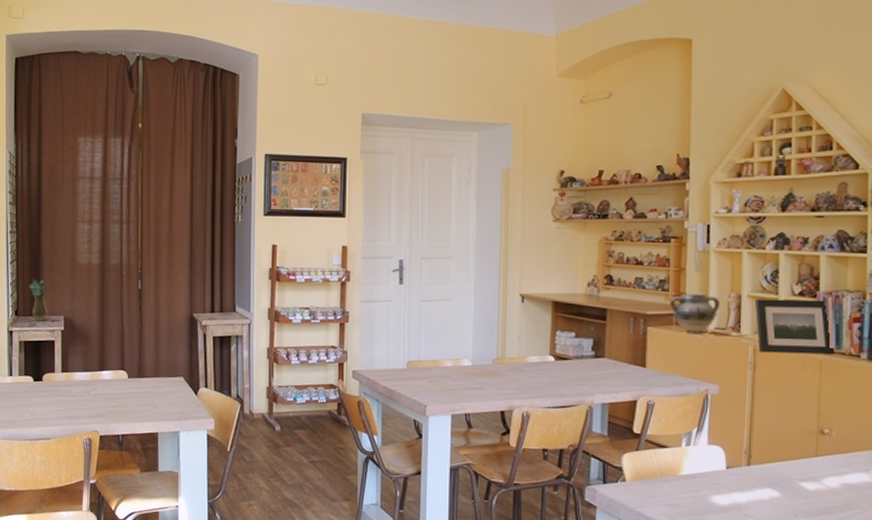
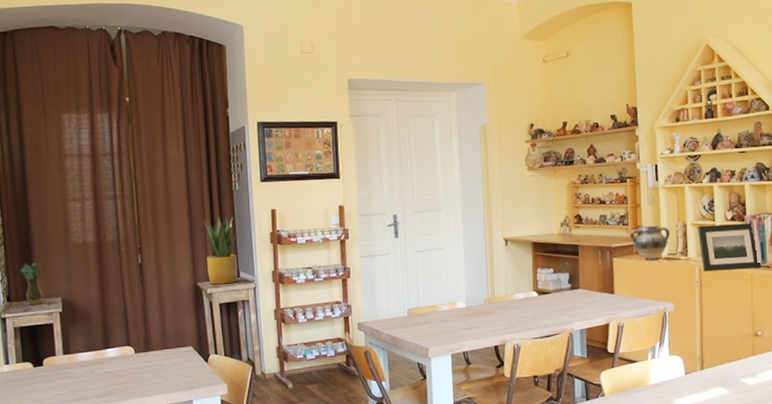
planter: none [204,248,235,318] -> present [203,217,238,285]

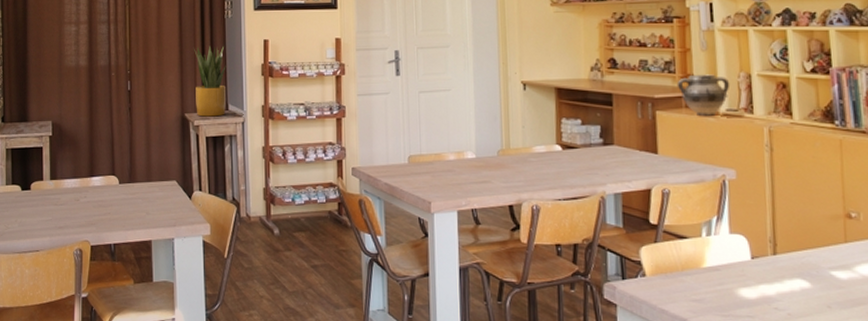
vase: present [20,262,43,305] -> none [16,83,35,127]
picture frame: present [697,223,762,272] -> none [765,77,855,134]

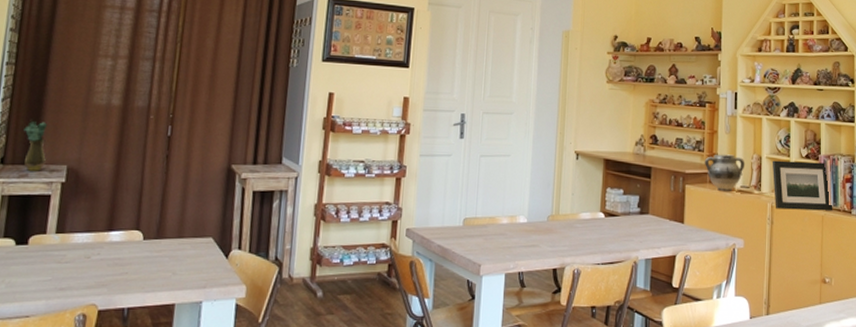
vase: none [16,83,35,127] -> present [24,120,48,171]
planter: present [194,45,226,117] -> none [245,94,285,170]
picture frame: none [765,77,855,134] -> present [772,160,833,211]

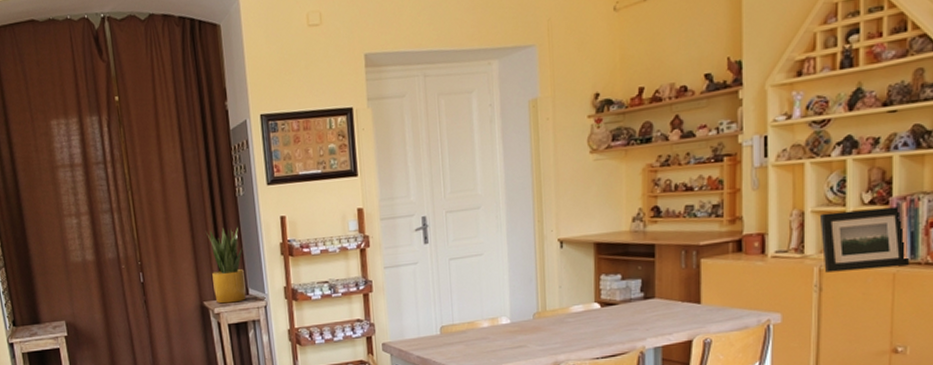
vase: present [24,120,48,171] -> none [22,284,48,330]
planter: none [245,94,285,170] -> present [206,227,247,304]
ceramic pot: present [704,154,745,192] -> none [724,214,781,262]

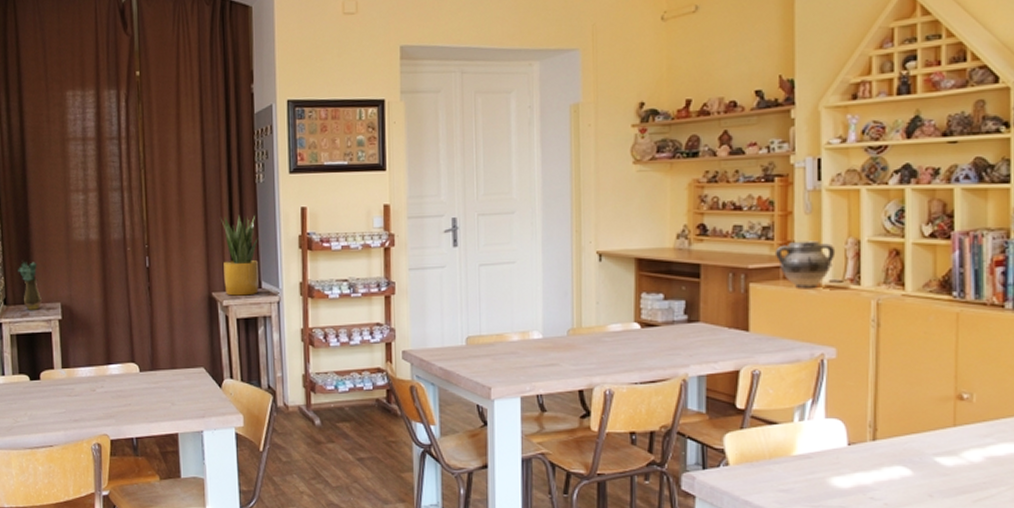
vase: none [22,284,48,330] -> present [18,261,42,310]
ceramic pot: none [724,214,781,262] -> present [774,240,836,290]
picture frame: present [819,206,910,273] -> none [876,242,975,307]

